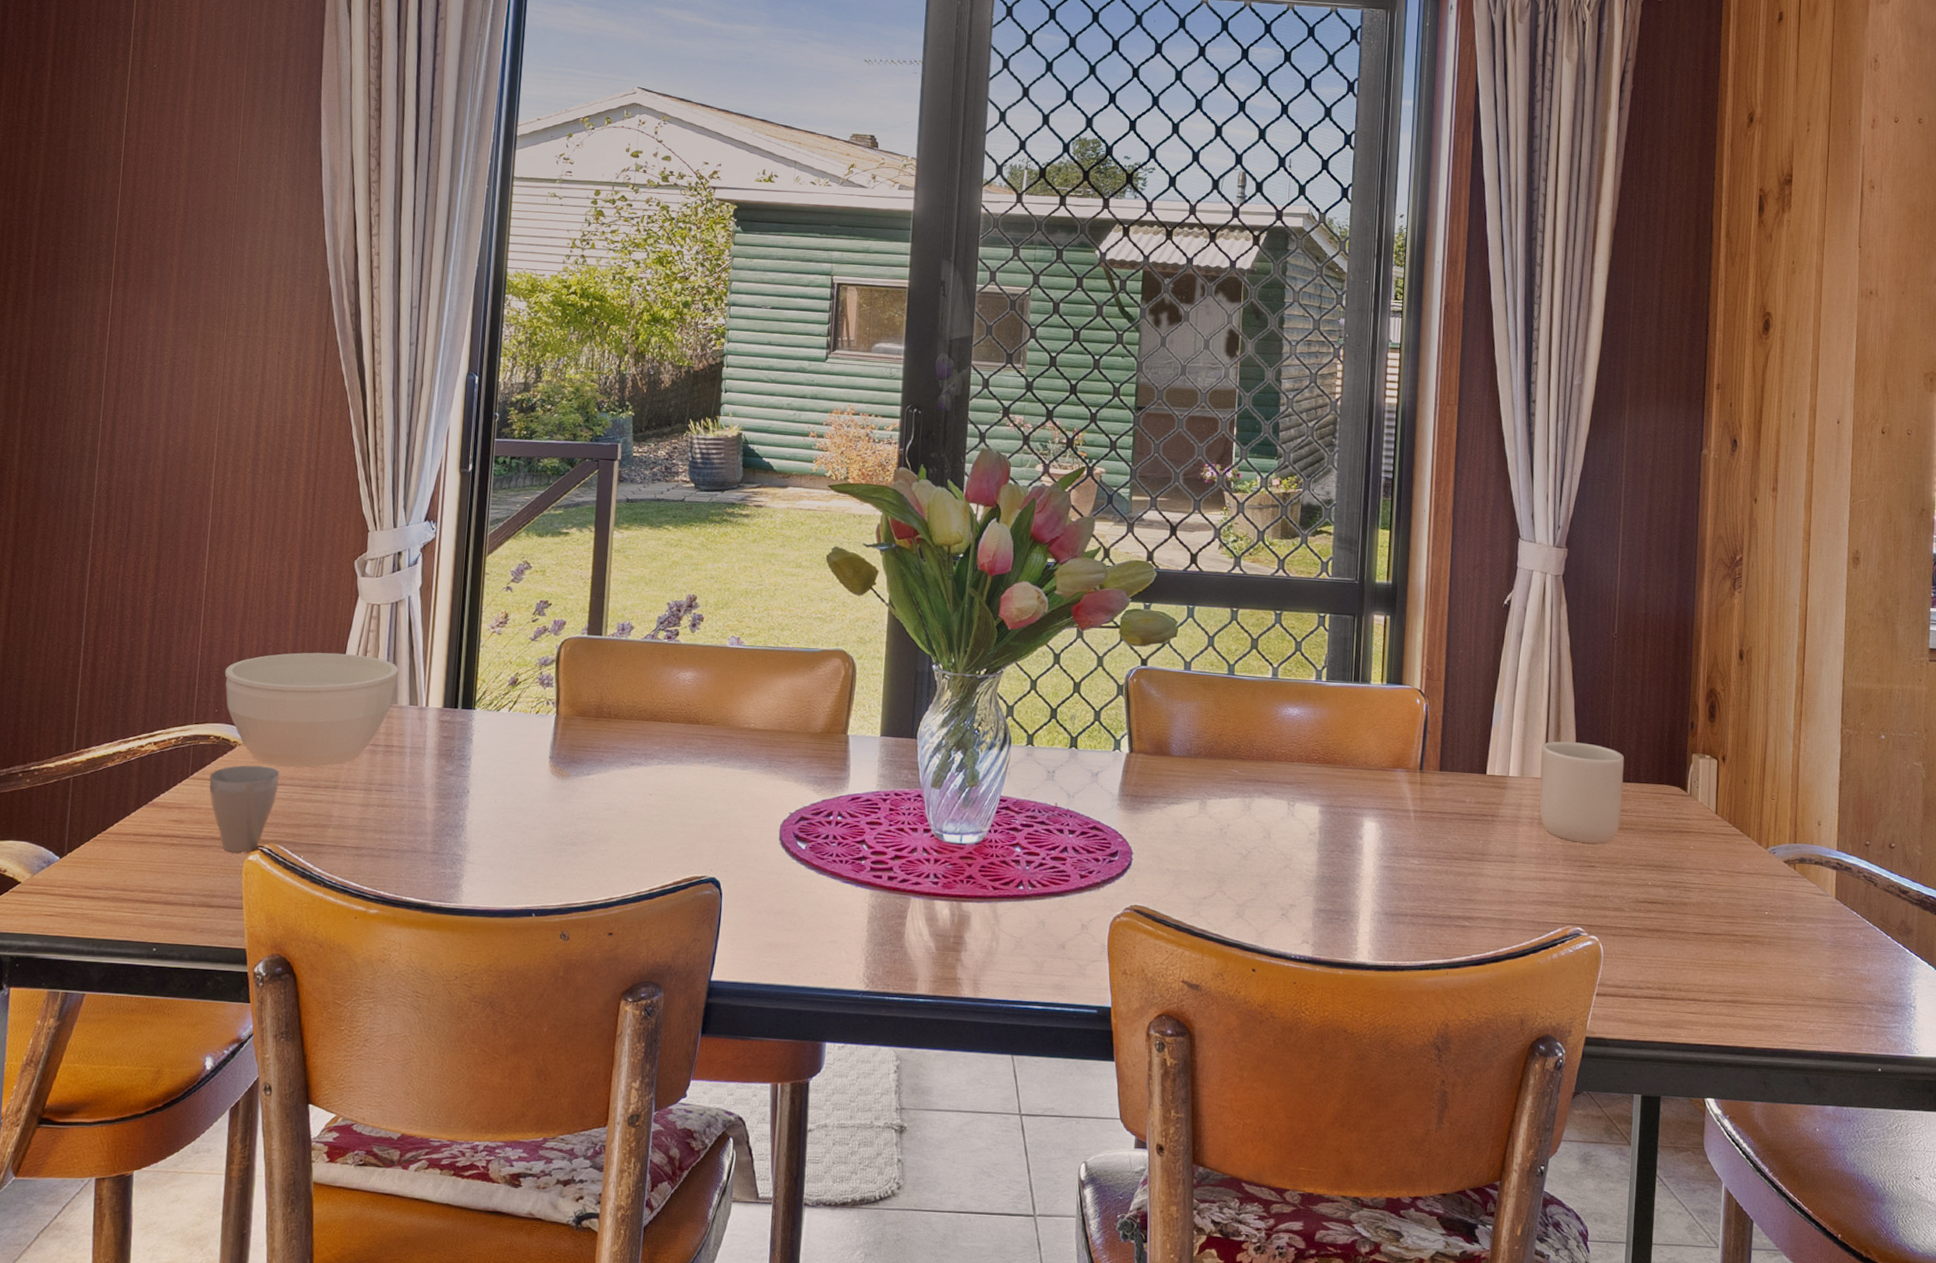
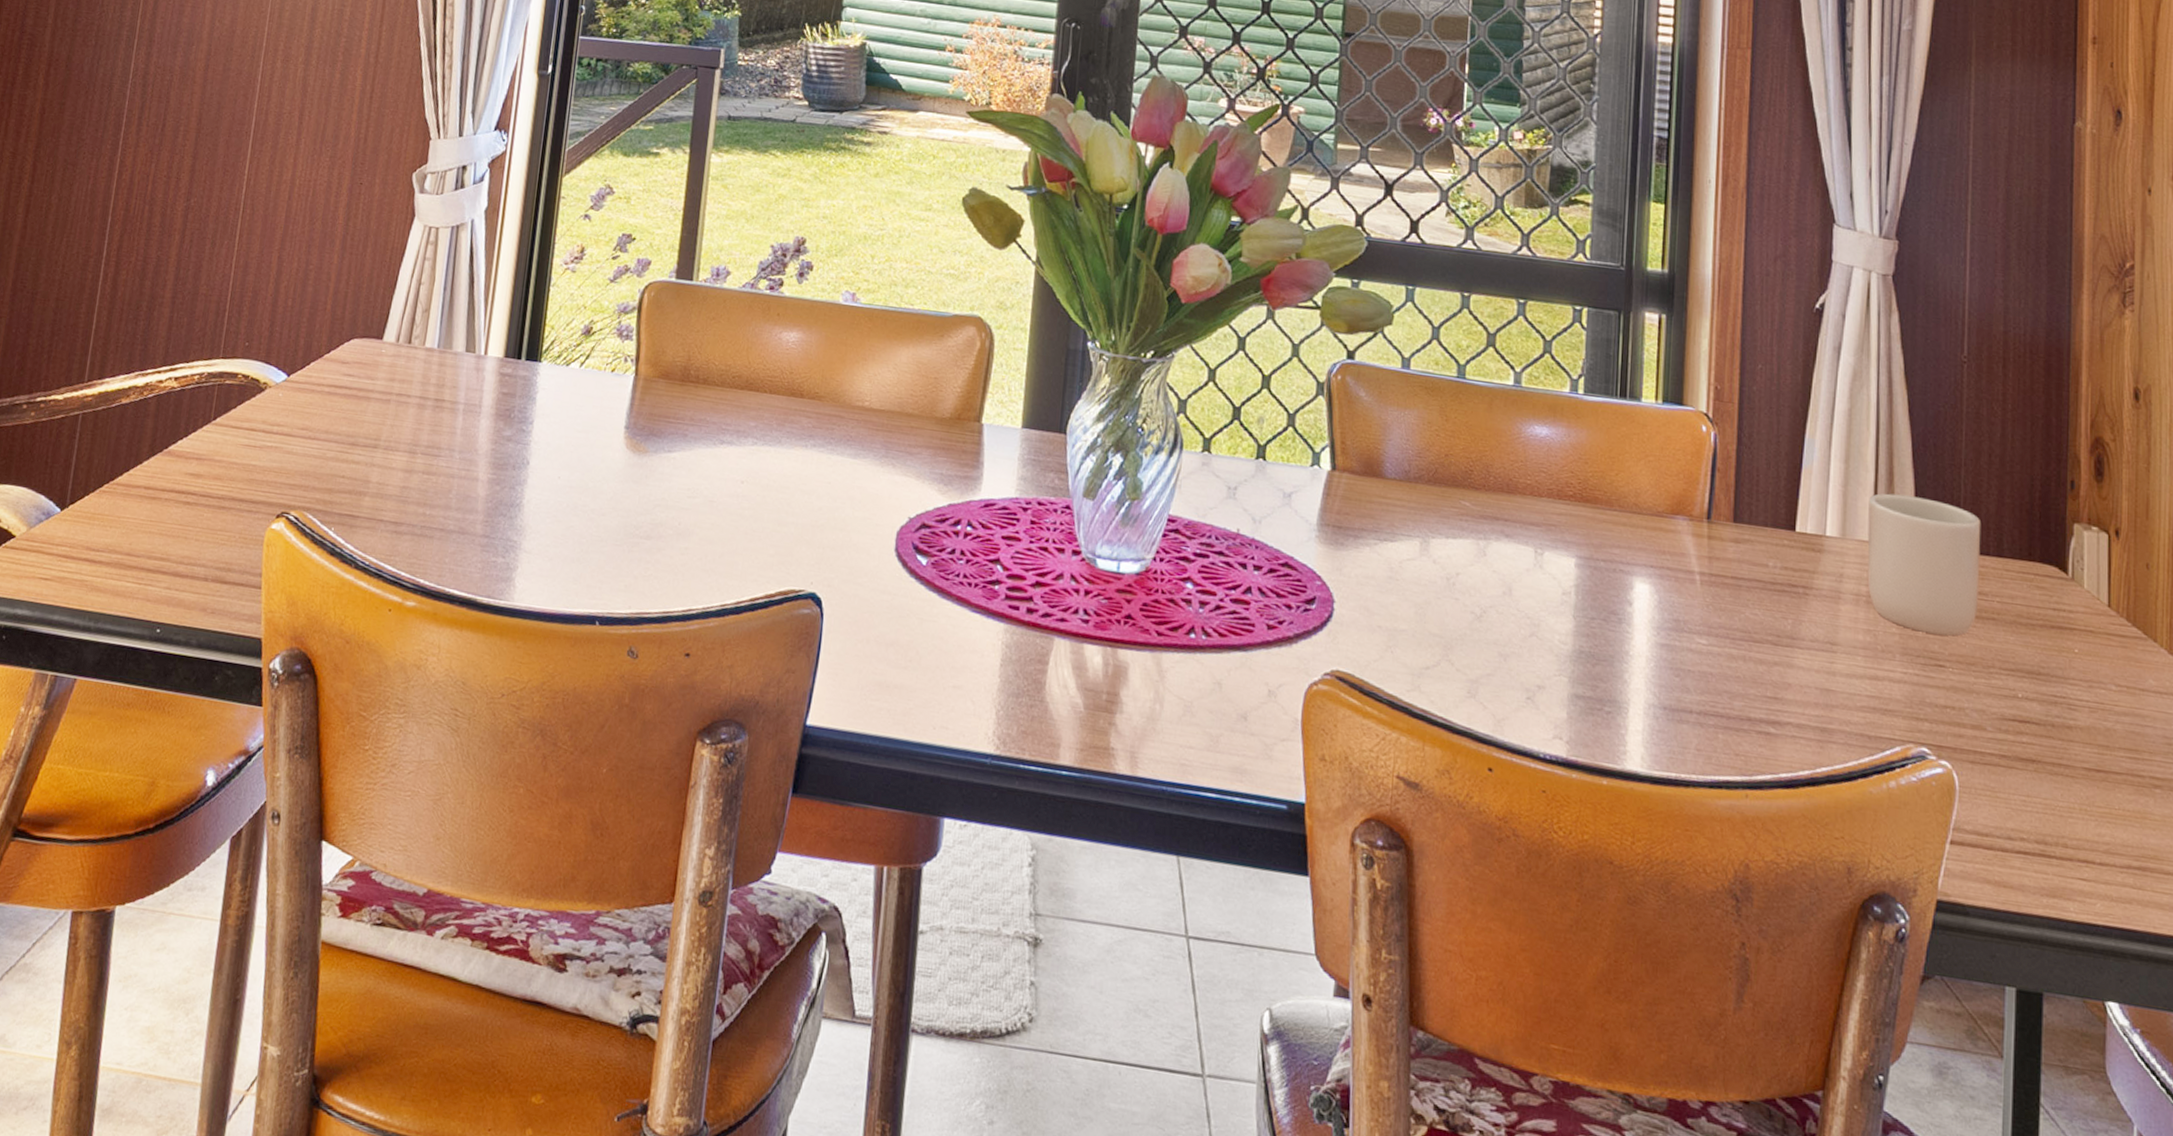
cup: present [209,765,280,853] -> none [232,412,314,520]
bowl: present [224,652,399,768] -> none [258,280,456,421]

